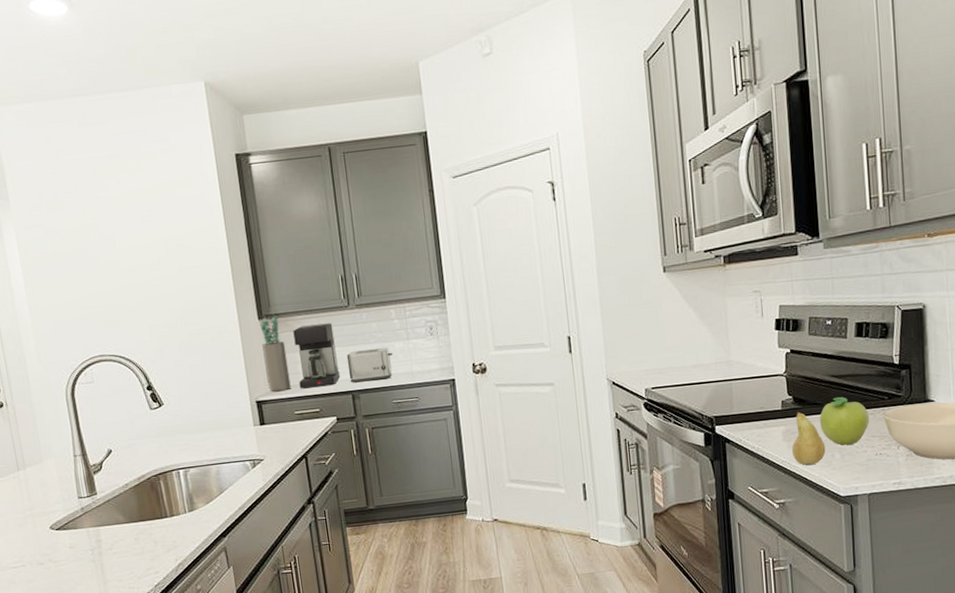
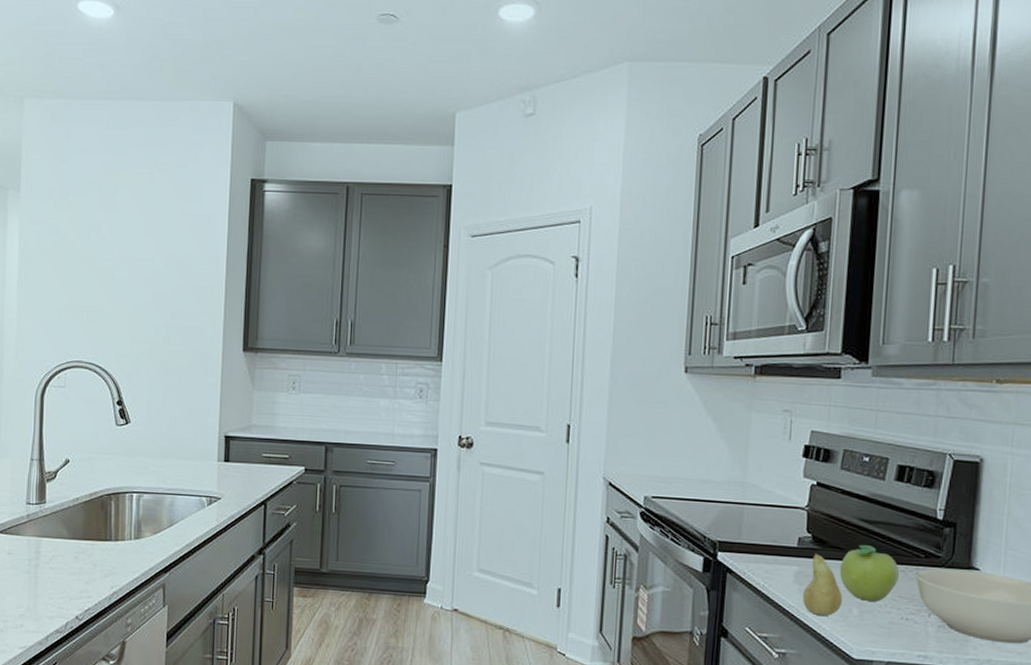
vase: present [260,312,291,392] -> none [241,346,266,430]
coffee maker: present [293,323,341,389] -> none [272,365,318,433]
toaster: present [346,347,393,383] -> none [325,400,376,437]

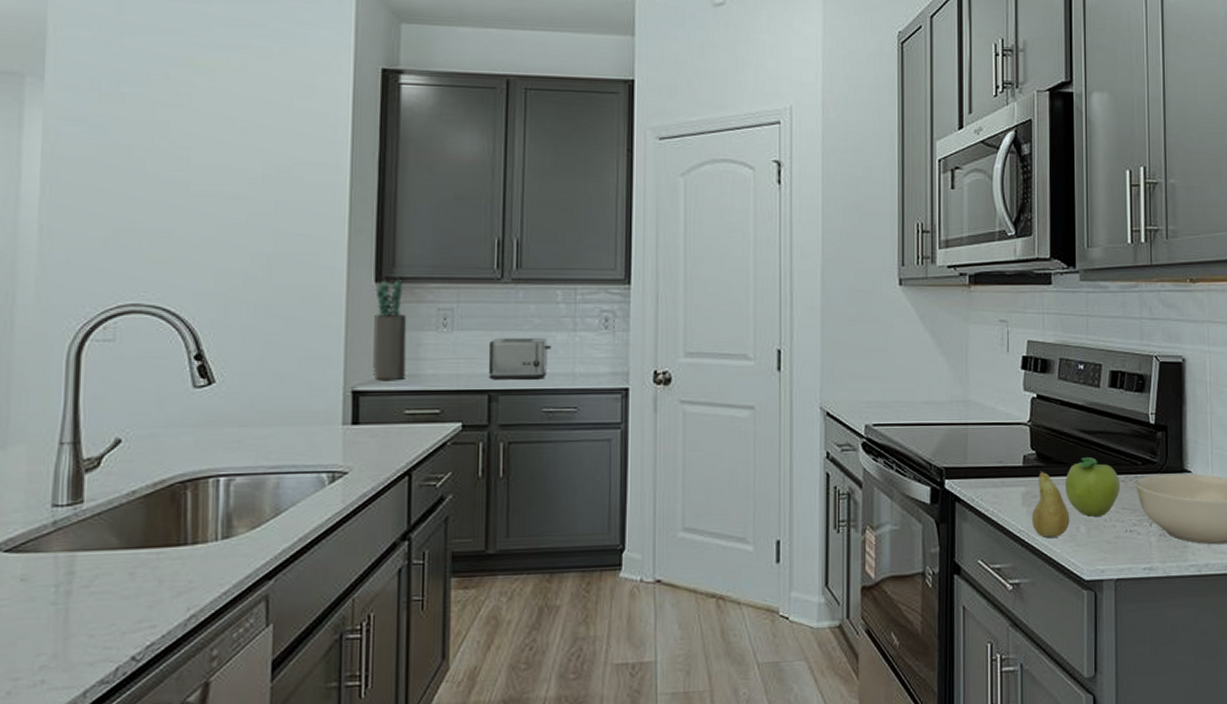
vase: none [241,346,266,430] -> present [374,275,407,381]
toaster: none [325,400,376,437] -> present [488,337,552,380]

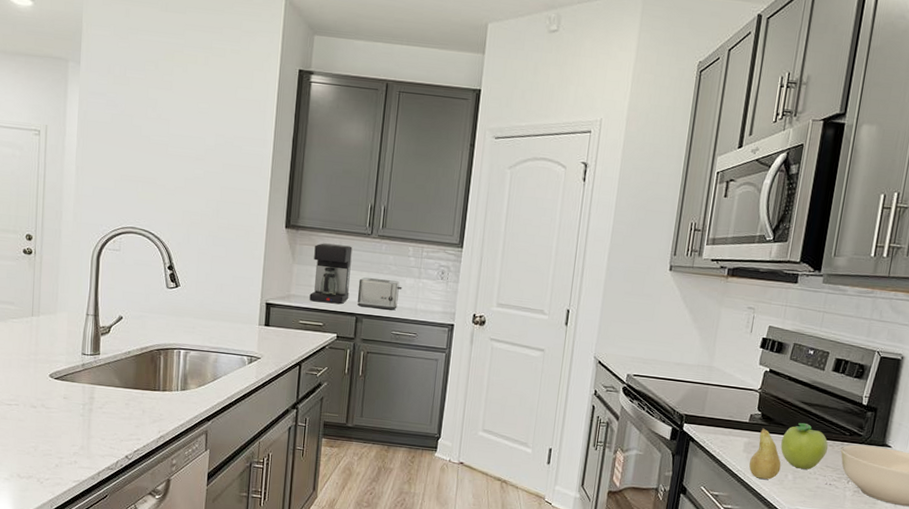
vase: present [374,275,407,381] -> none [281,223,305,300]
coffee maker: none [417,297,476,381] -> present [309,243,353,305]

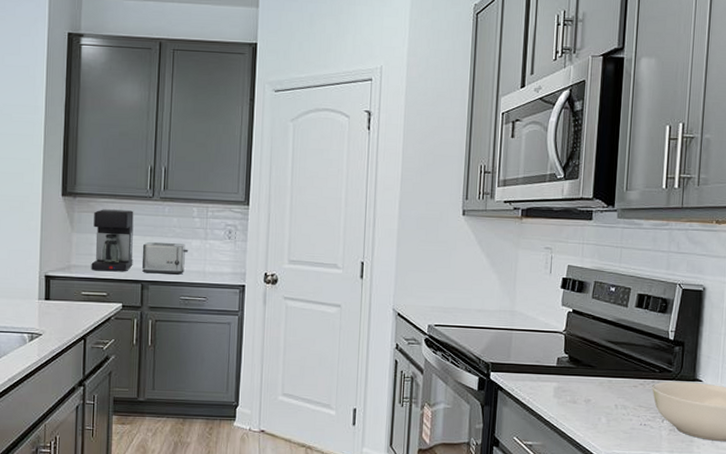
fruit: present [749,428,782,480] -> none [561,371,594,424]
fruit: present [780,422,829,470] -> none [591,362,639,411]

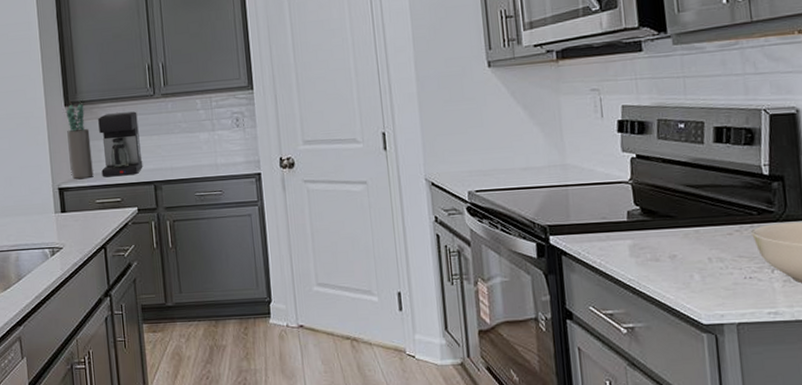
vase: none [61,191,84,270] -> present [66,99,94,180]
toaster: present [141,241,189,275] -> none [150,137,198,173]

